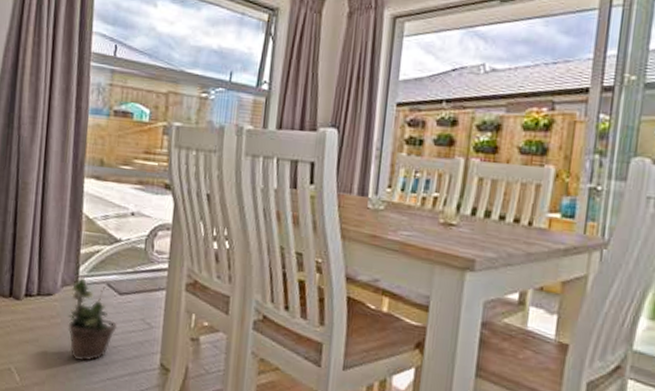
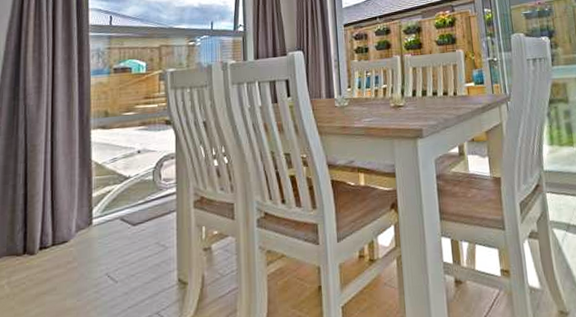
potted plant: present [67,277,118,362] -> none [84,218,134,299]

